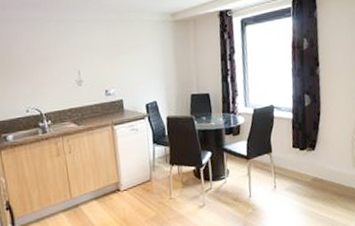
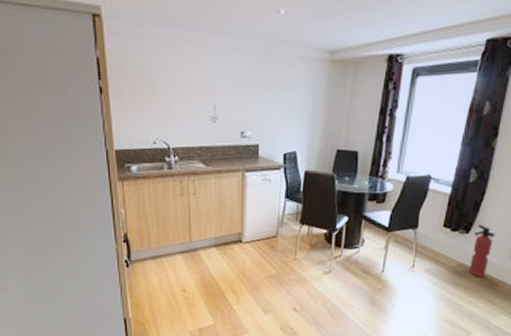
fire extinguisher: none [319,140,337,188] -> present [468,224,496,277]

